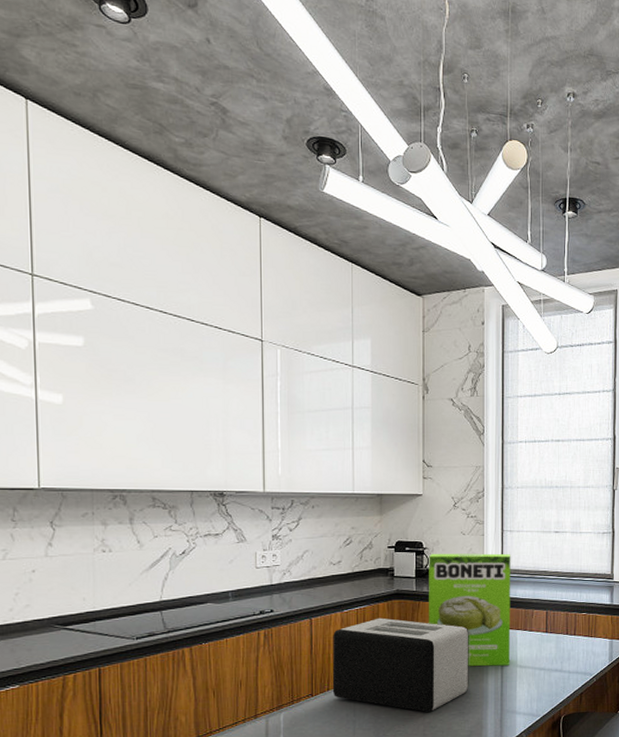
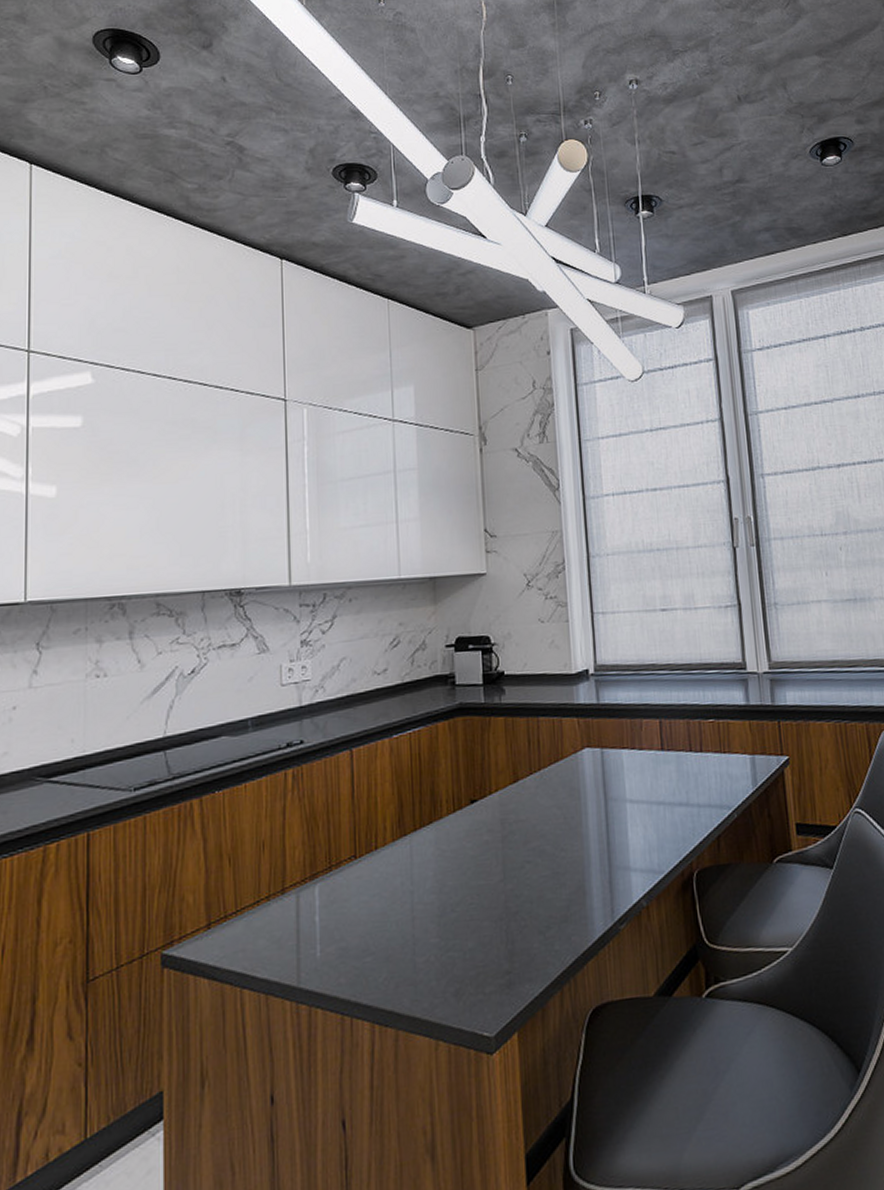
toaster: present [332,617,469,712] -> none [380,742,563,874]
cake mix box: present [428,553,511,667] -> none [499,644,616,805]

